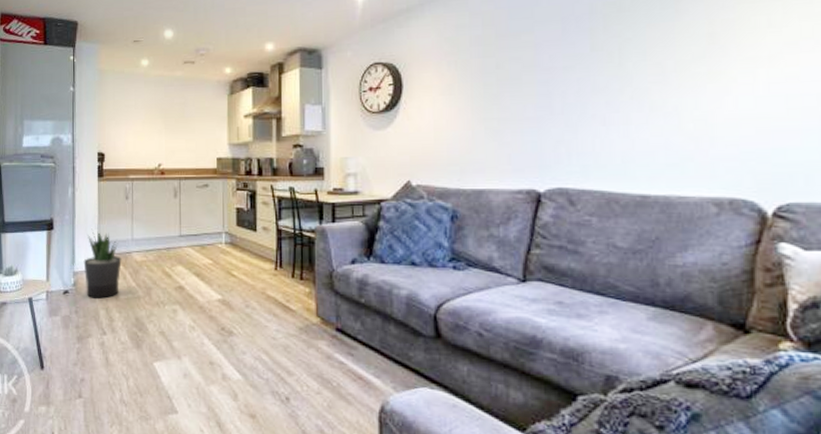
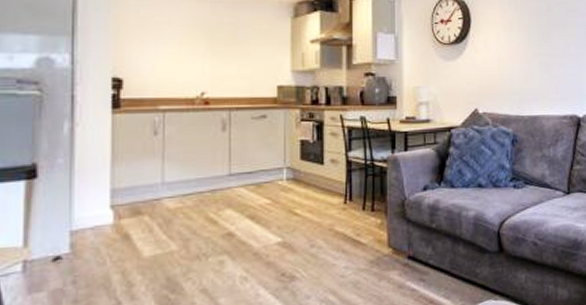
planter: present [83,228,122,299] -> none [87,173,147,262]

